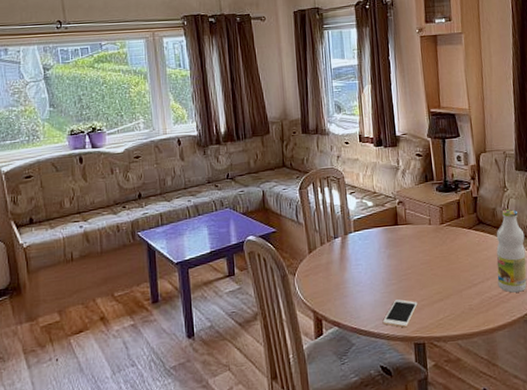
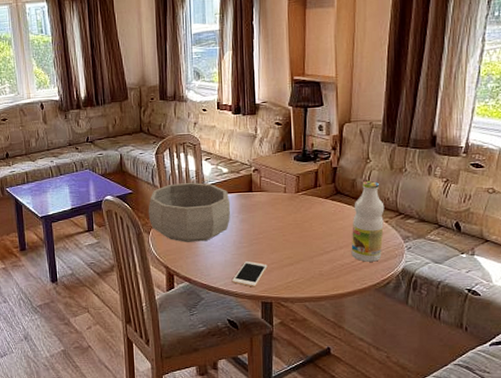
decorative bowl: none [293,218,378,283] -> present [148,183,231,242]

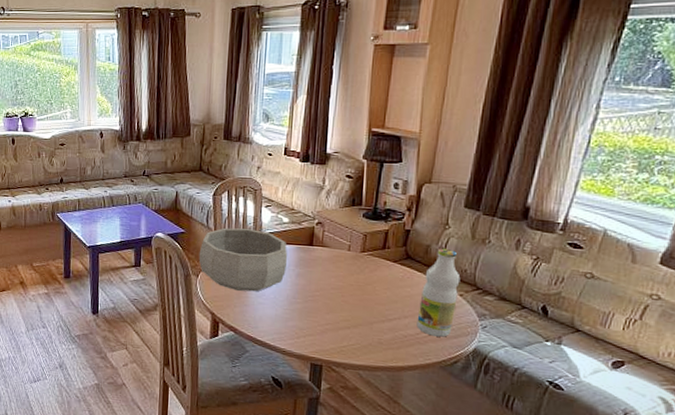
cell phone: present [231,261,268,287] -> none [280,318,321,347]

